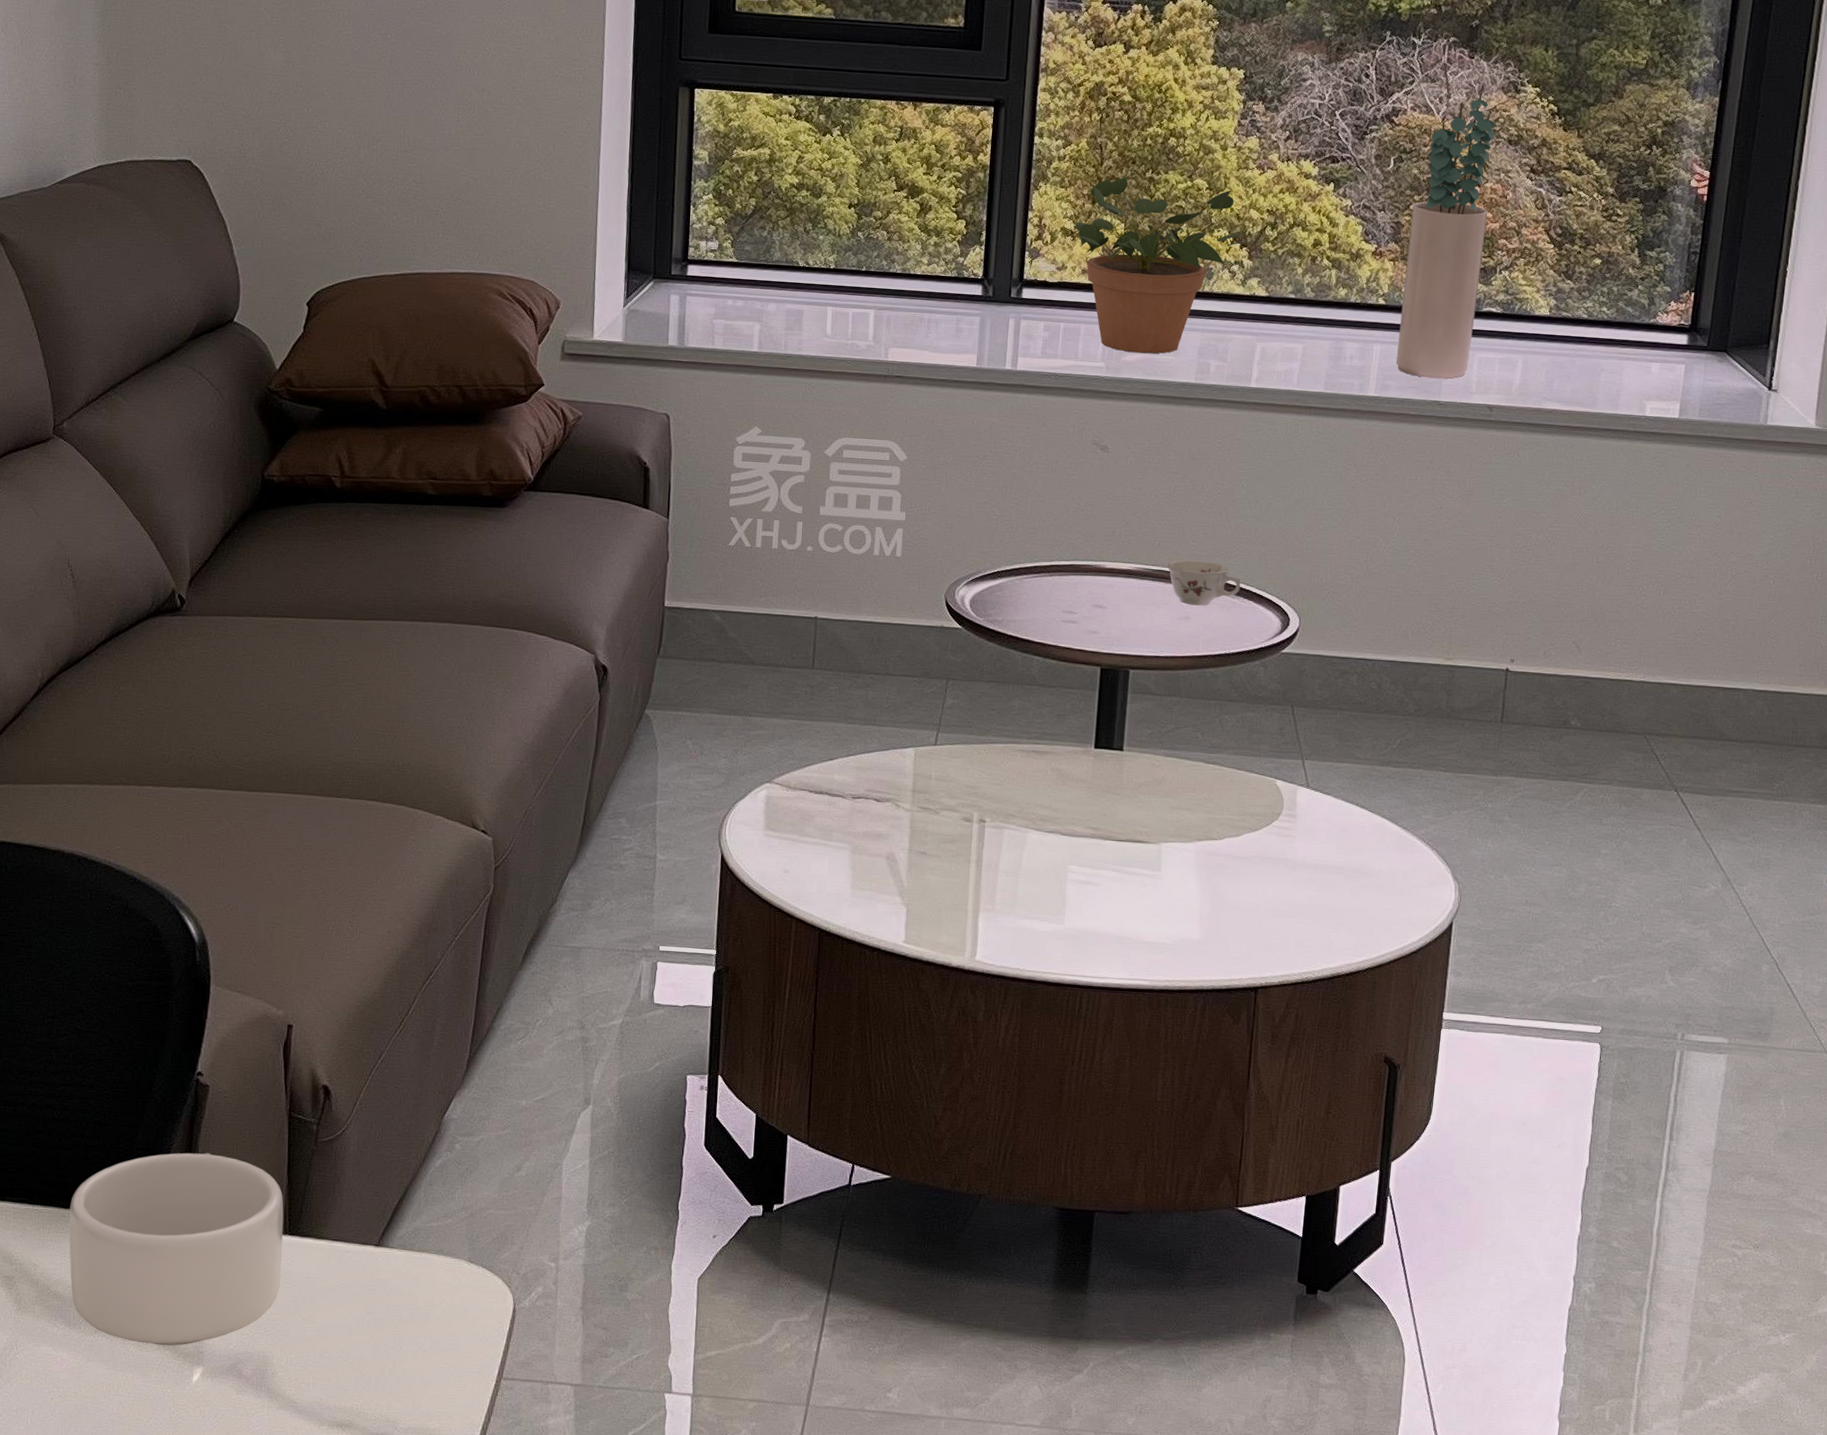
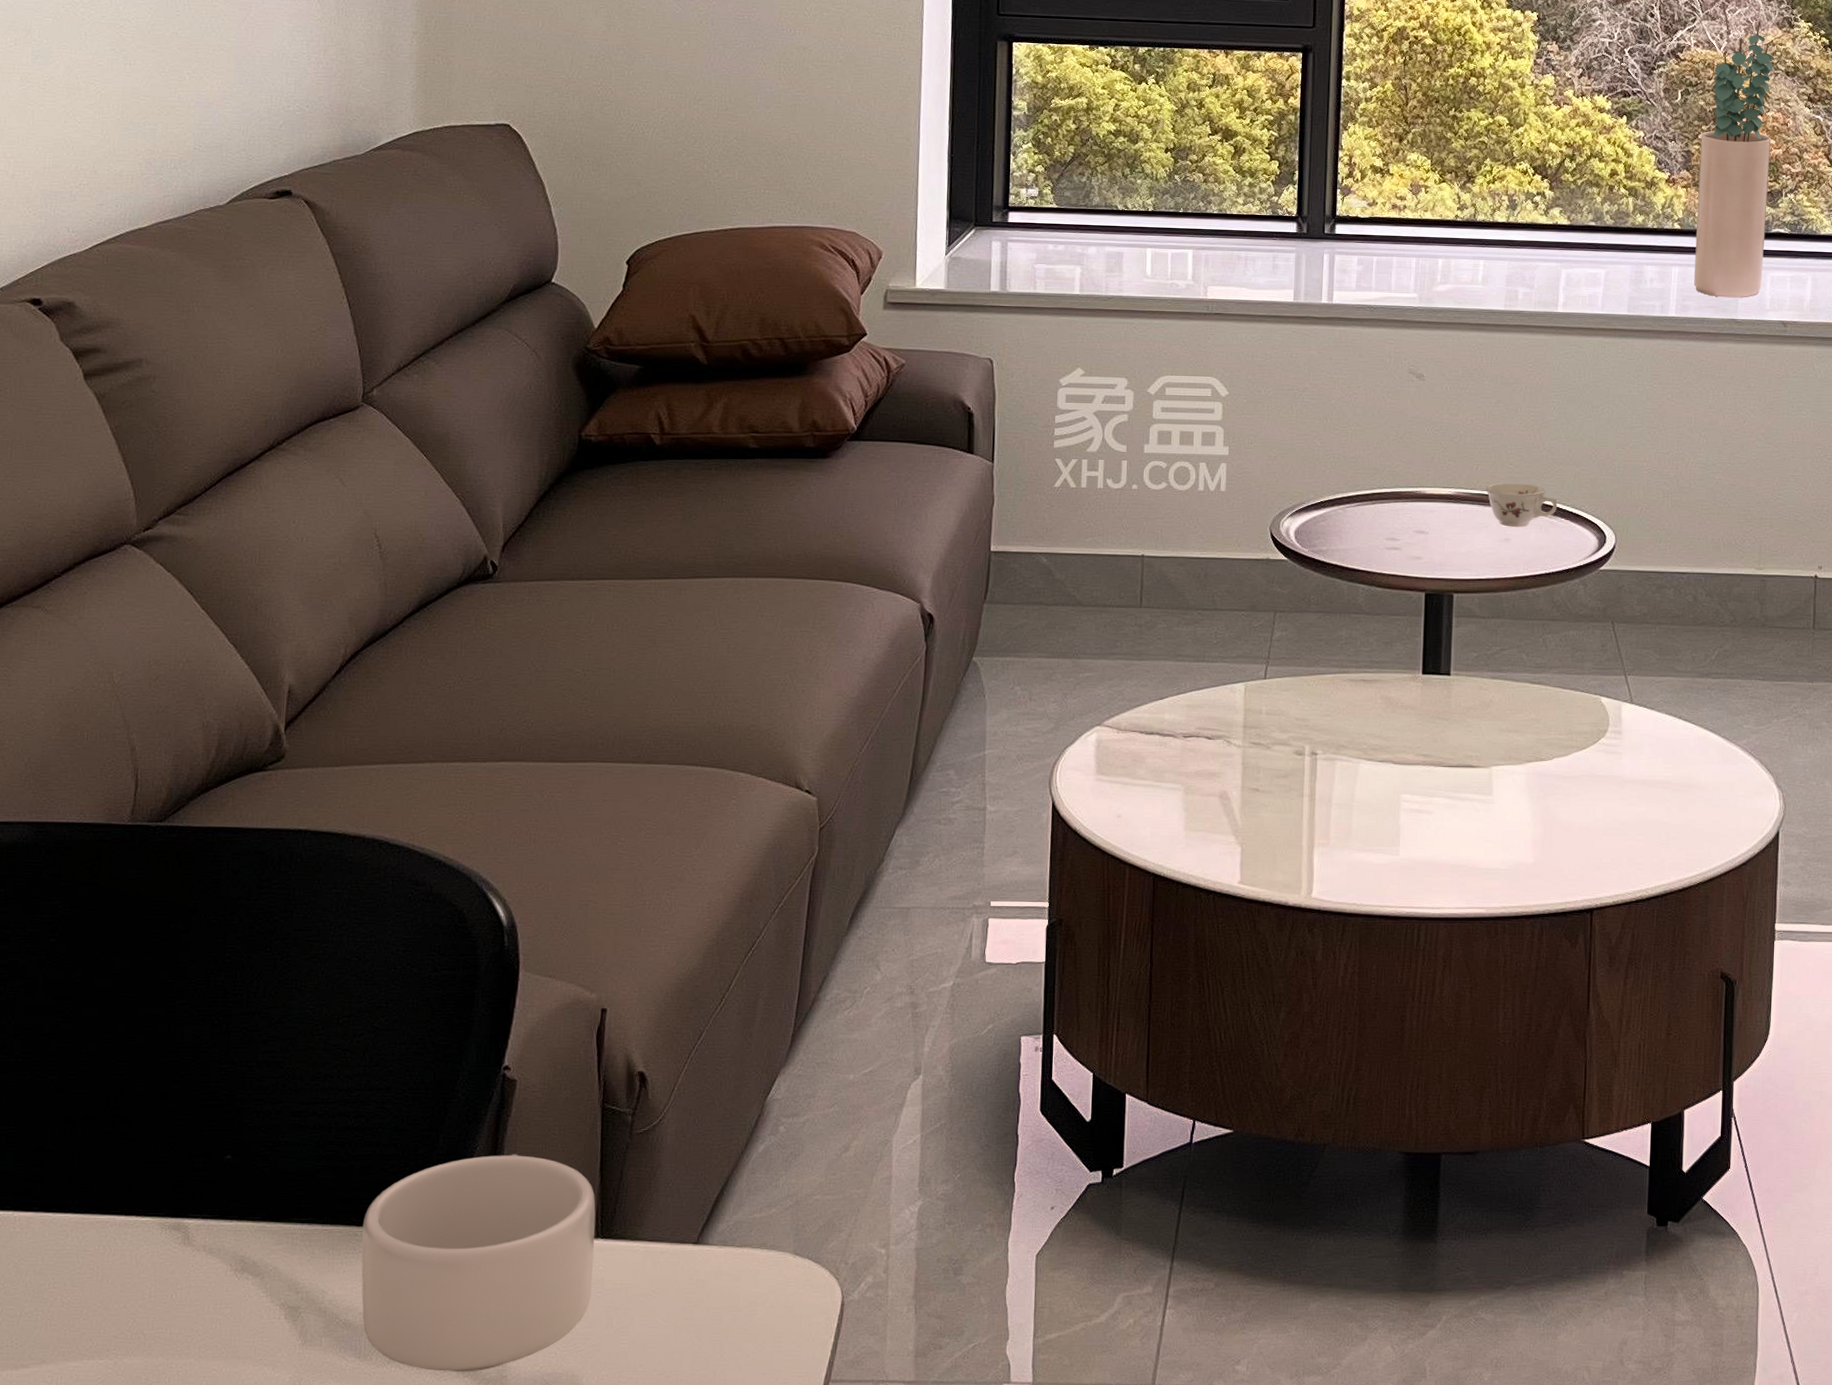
potted plant: present [1075,176,1252,354] -> none [1383,115,1552,284]

